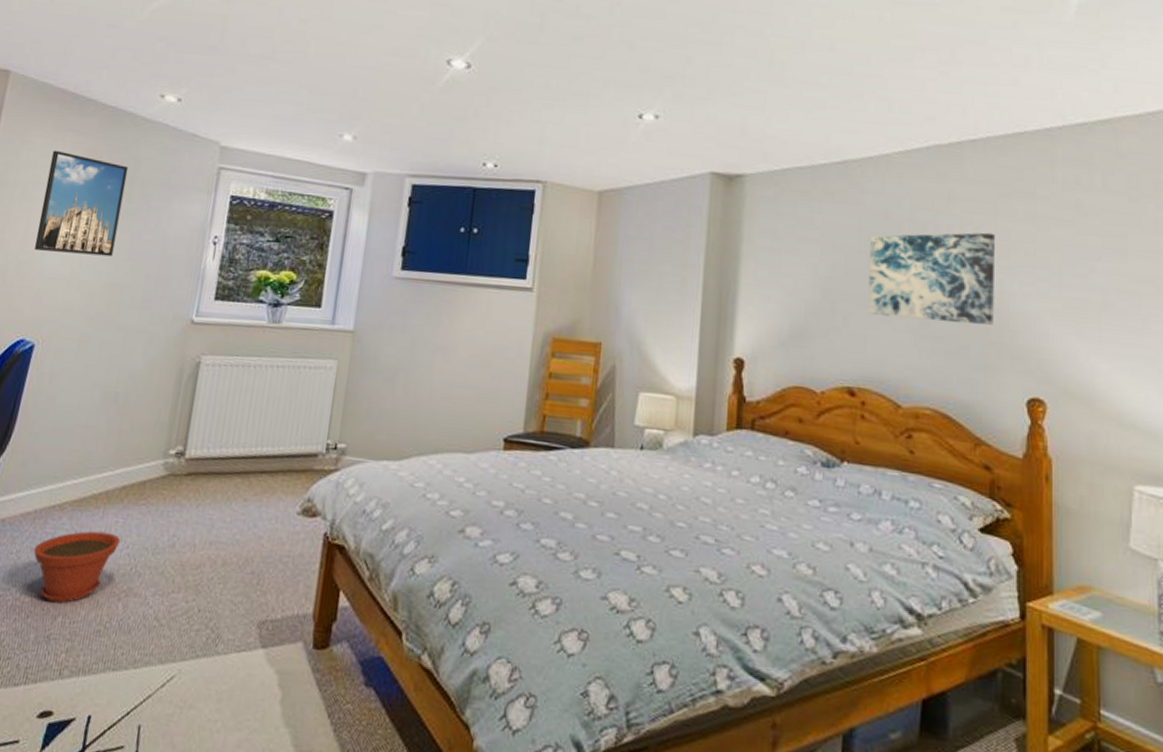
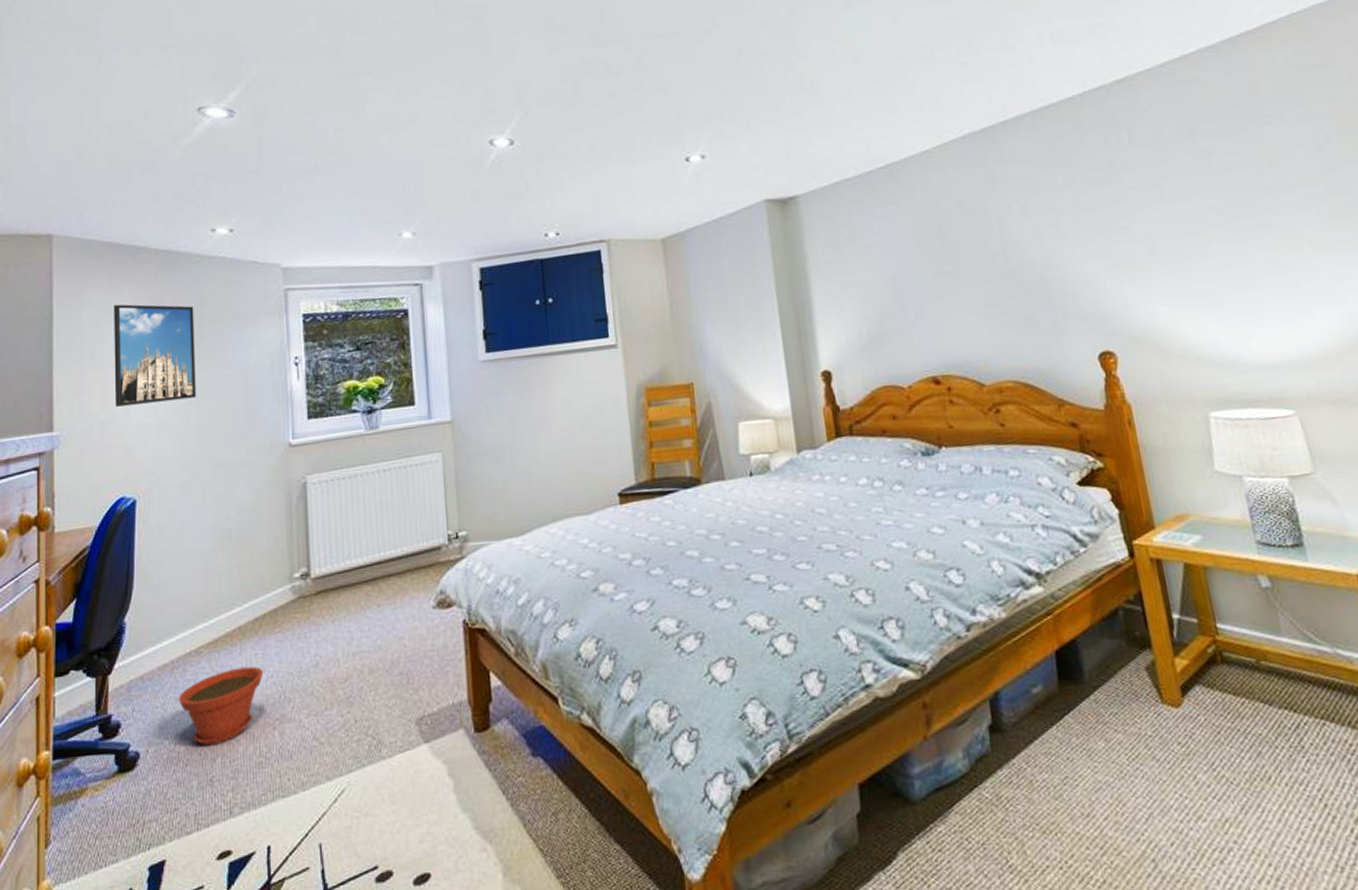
wall art: present [868,232,996,325] -> none [926,205,1055,305]

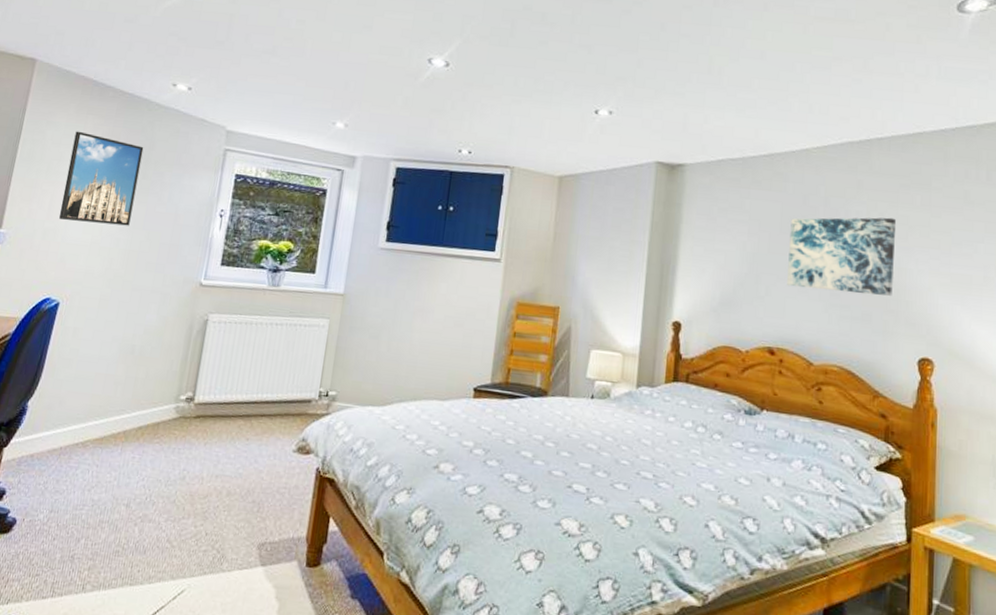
plant pot: present [178,666,264,746] -> none [59,465,137,528]
wall art: none [926,205,1055,305] -> present [787,217,897,296]

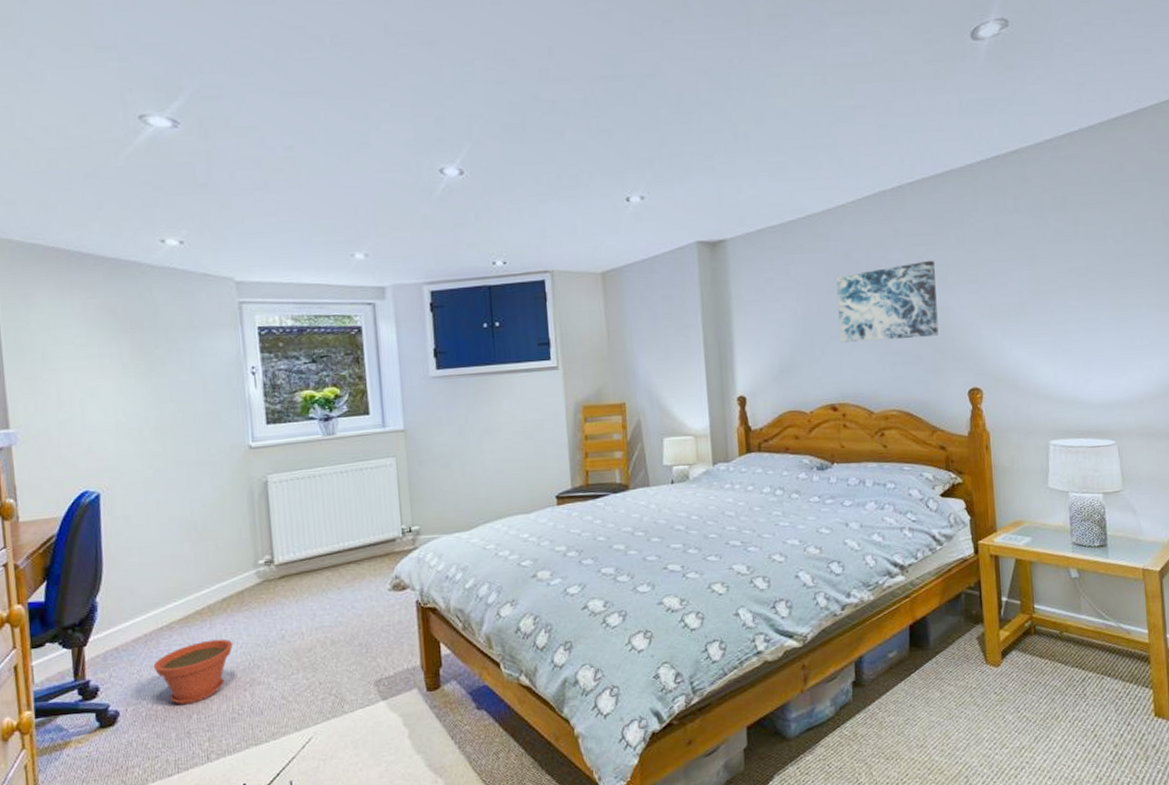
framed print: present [59,131,144,226] -> none [63,309,154,407]
plant pot: none [59,465,137,528] -> present [153,638,234,705]

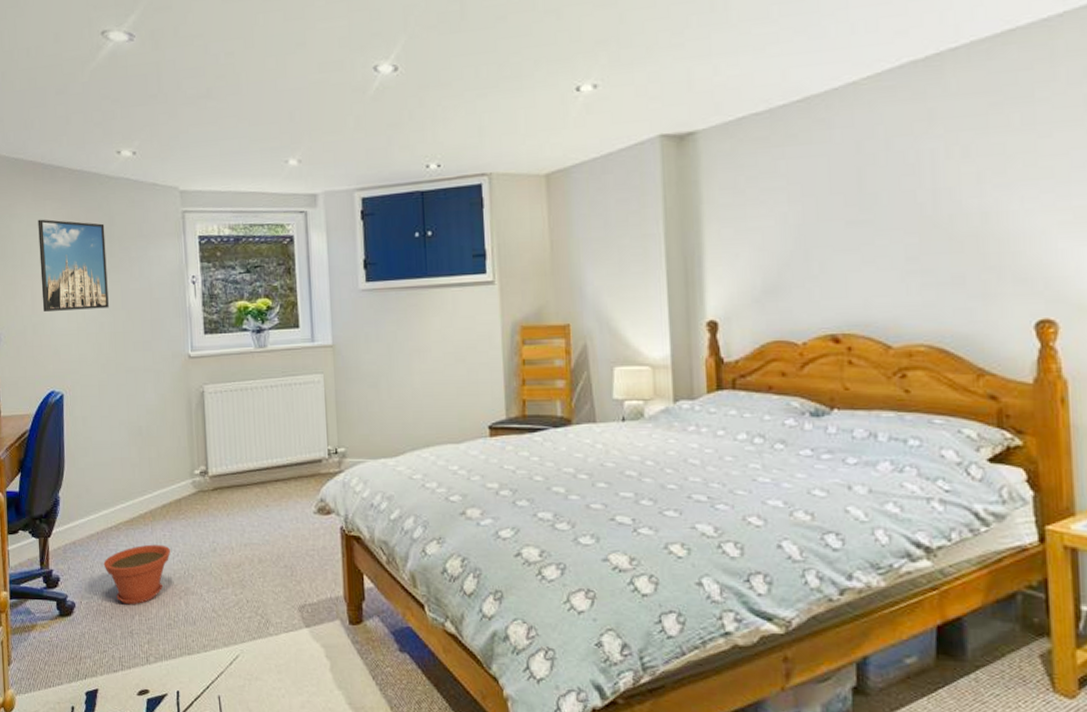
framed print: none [63,309,154,407] -> present [38,219,109,312]
wall art: present [836,260,939,344] -> none [843,148,991,258]

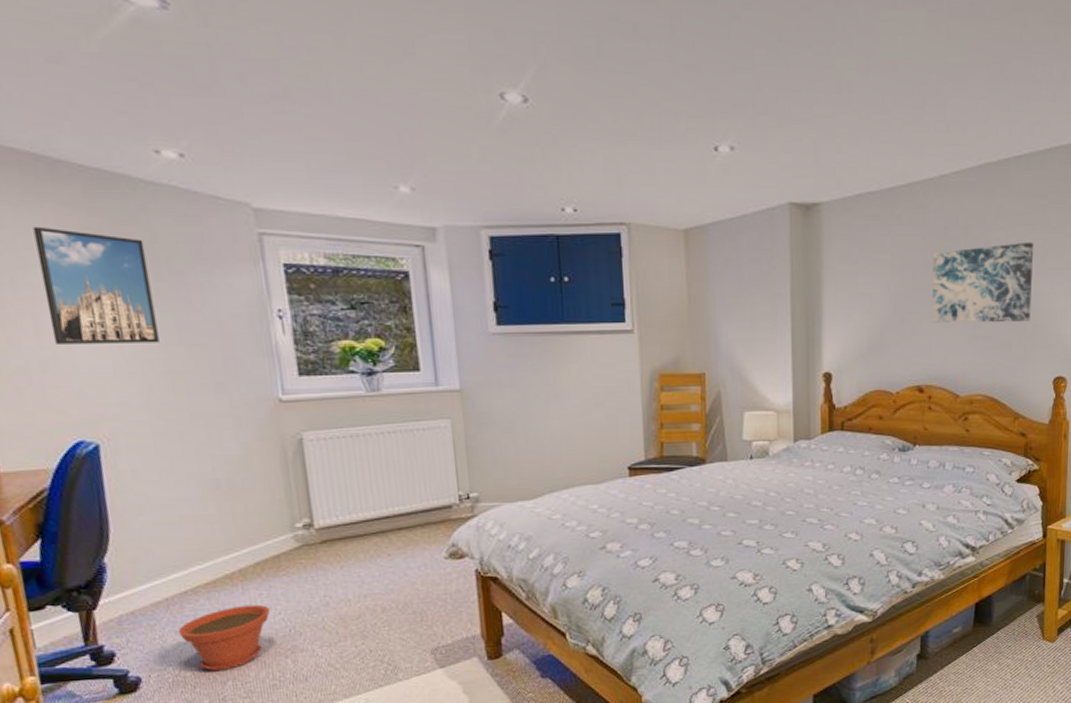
wall art: none [843,148,991,258] -> present [932,242,1034,323]

